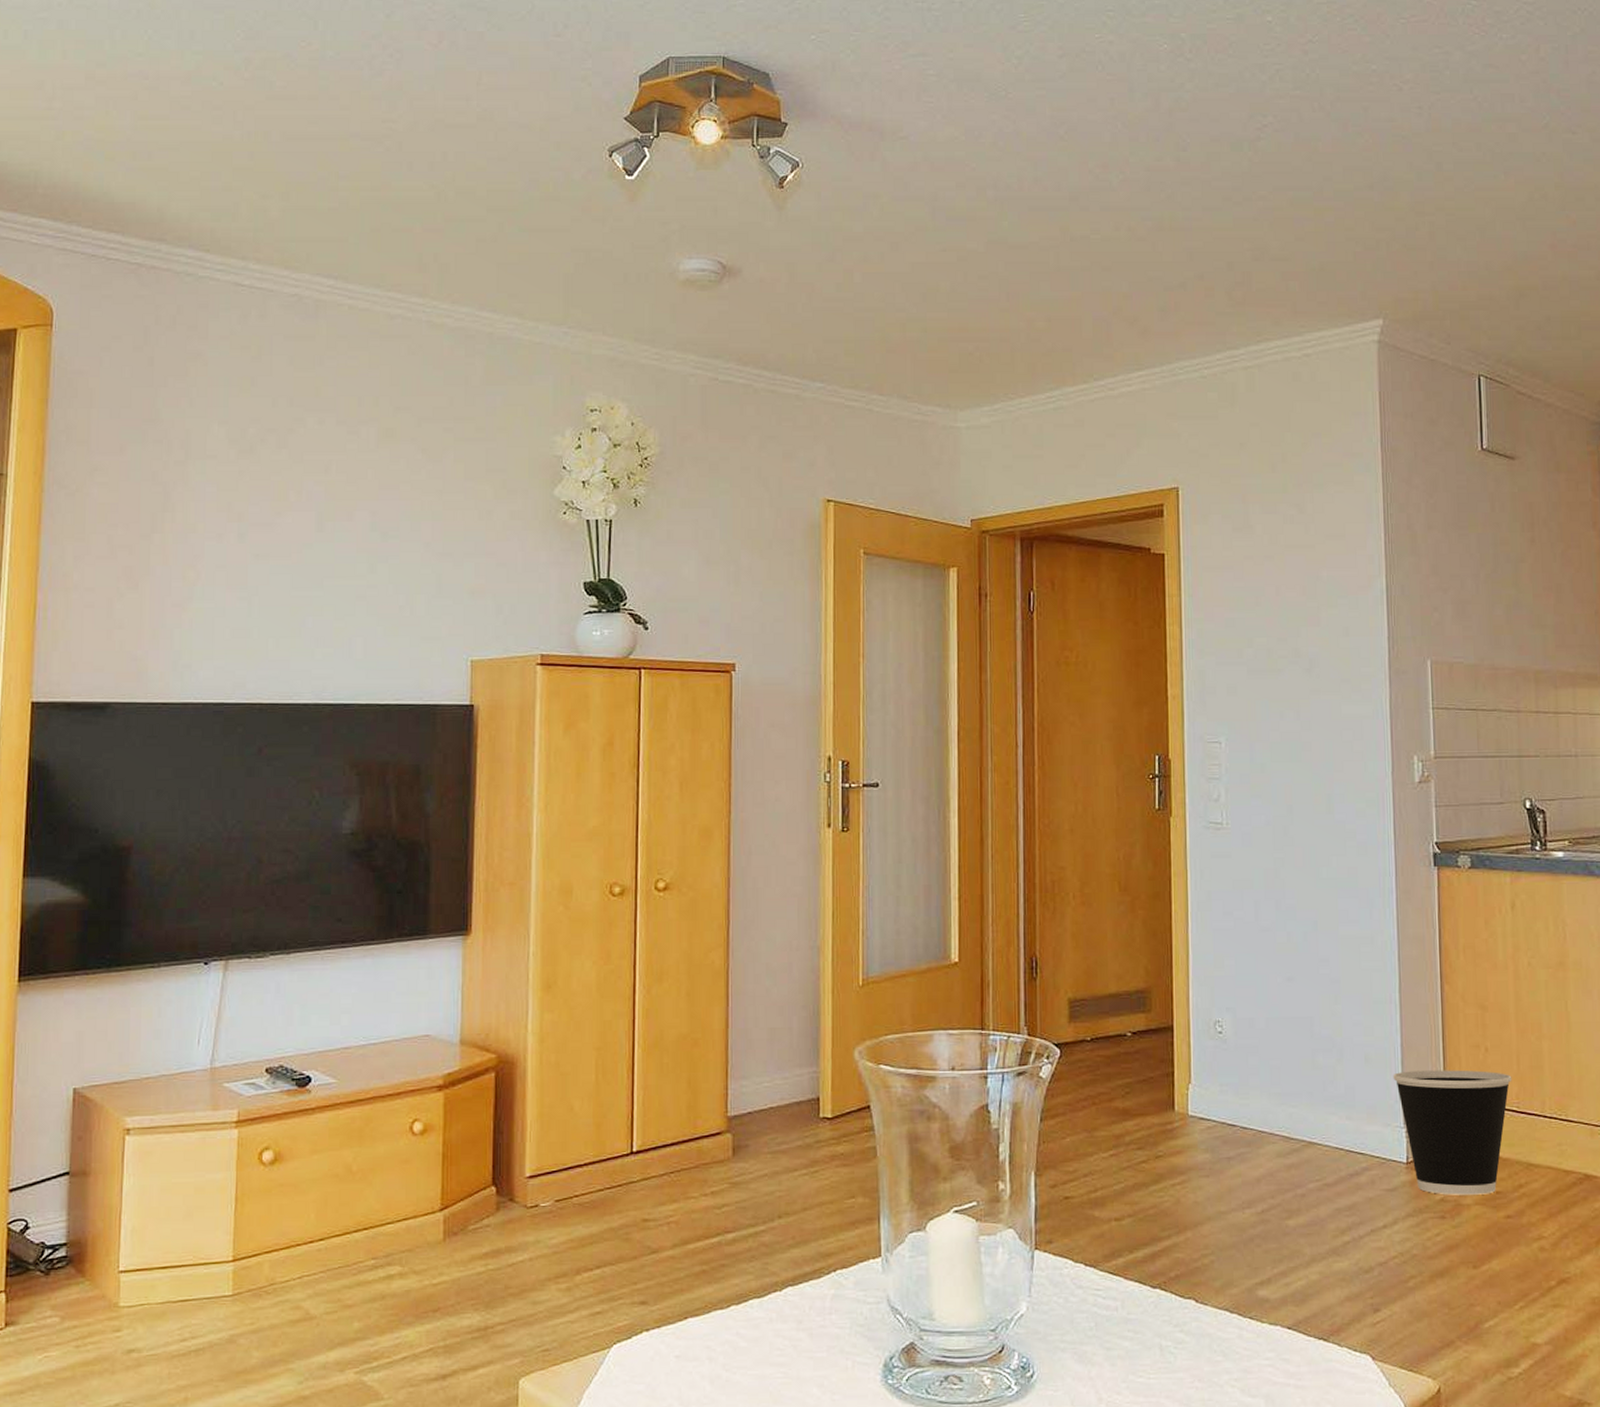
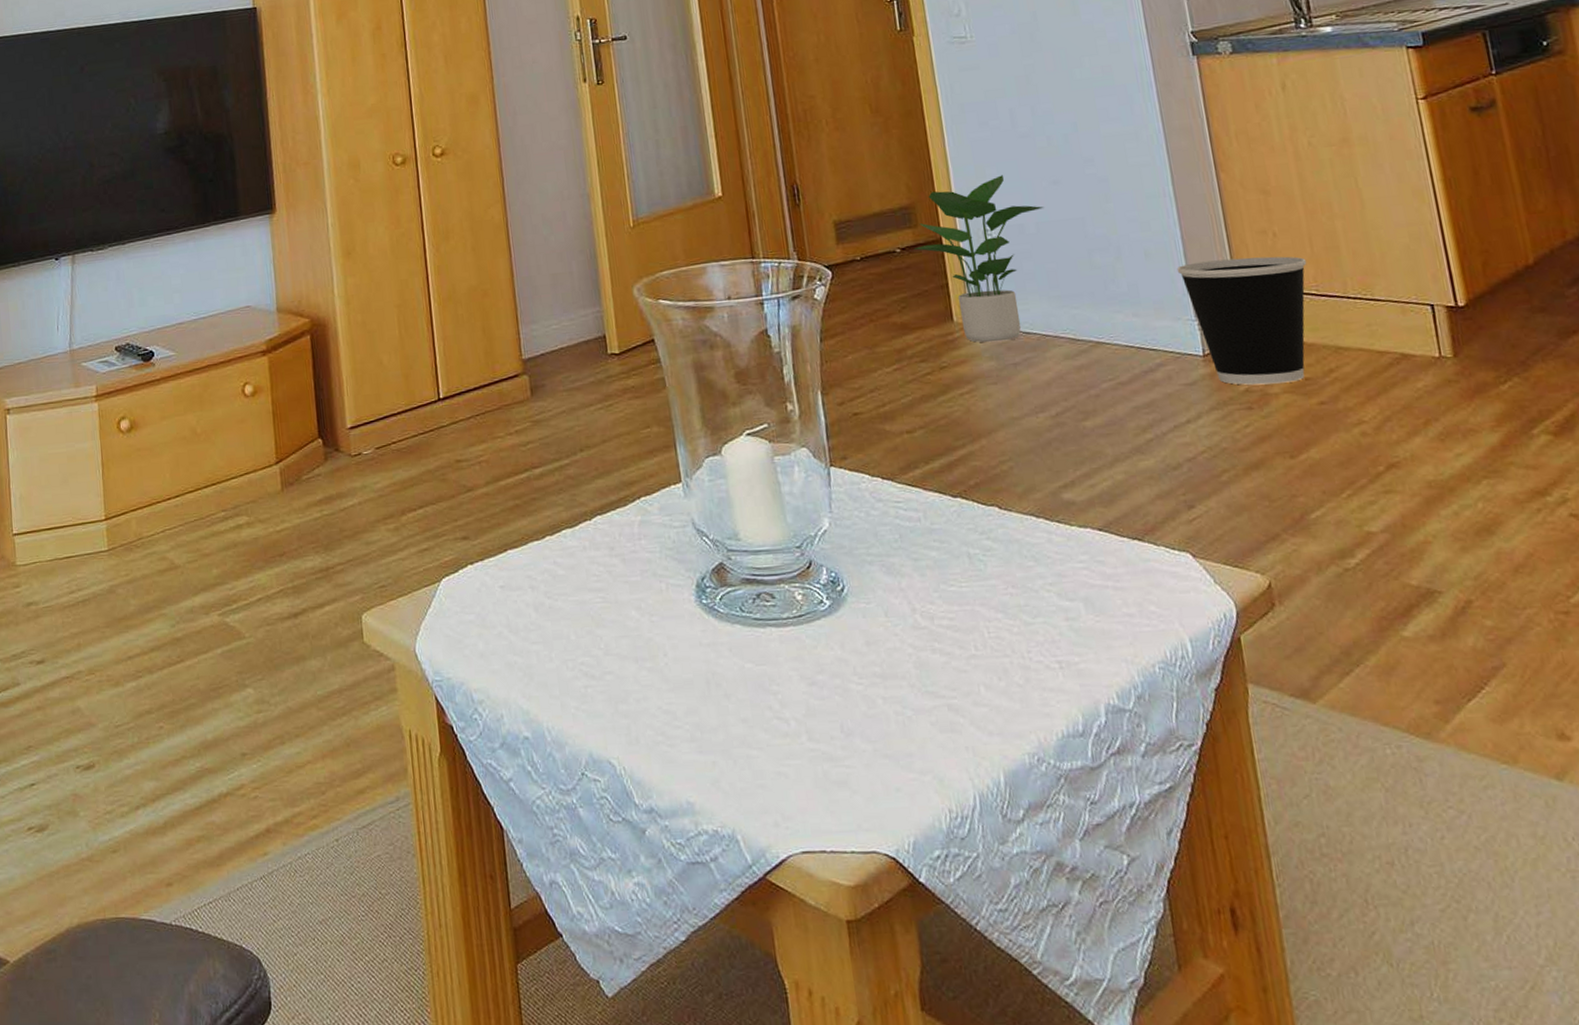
potted plant: none [1144,967,1276,1135] -> present [913,175,1044,343]

